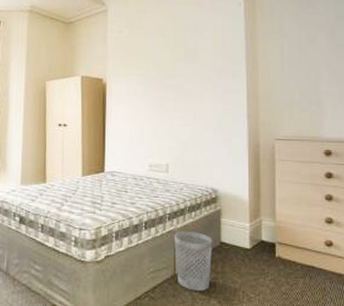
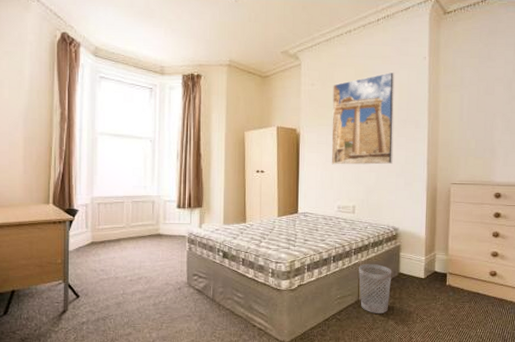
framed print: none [141,18,209,119] -> present [331,71,395,165]

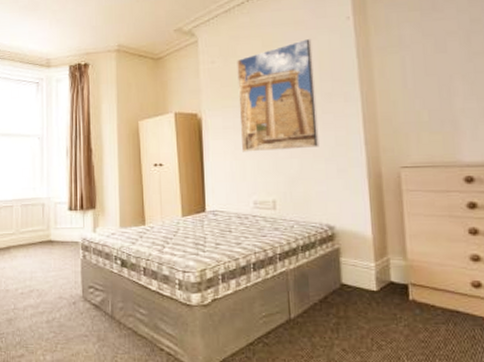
wastebasket: present [359,263,392,313] -> none [287,272,332,337]

